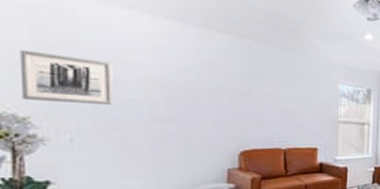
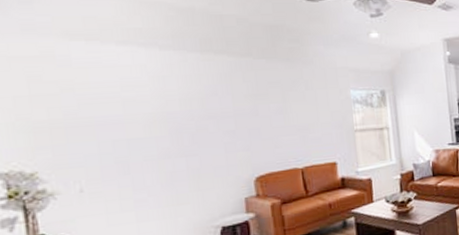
wall art: present [20,49,112,105] -> none [19,103,118,155]

